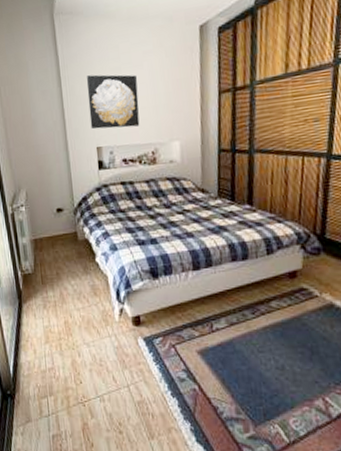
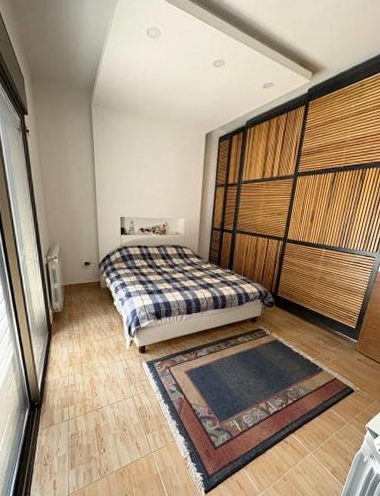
wall art: present [86,74,140,129] -> none [115,159,156,204]

